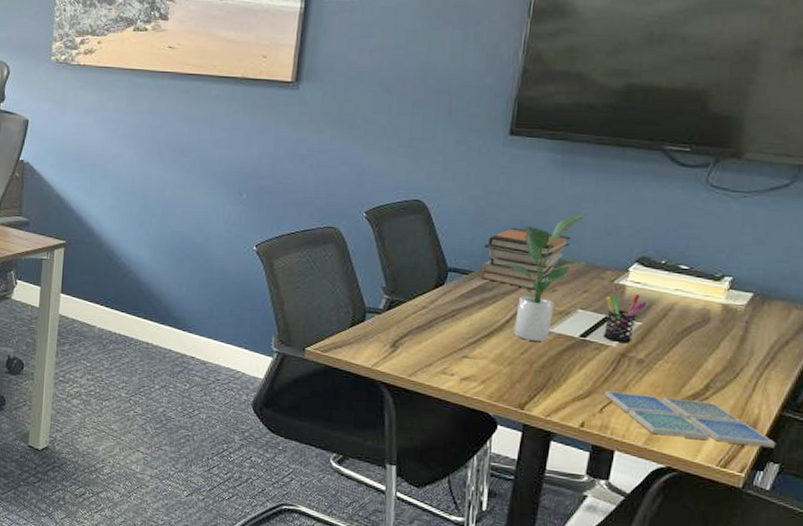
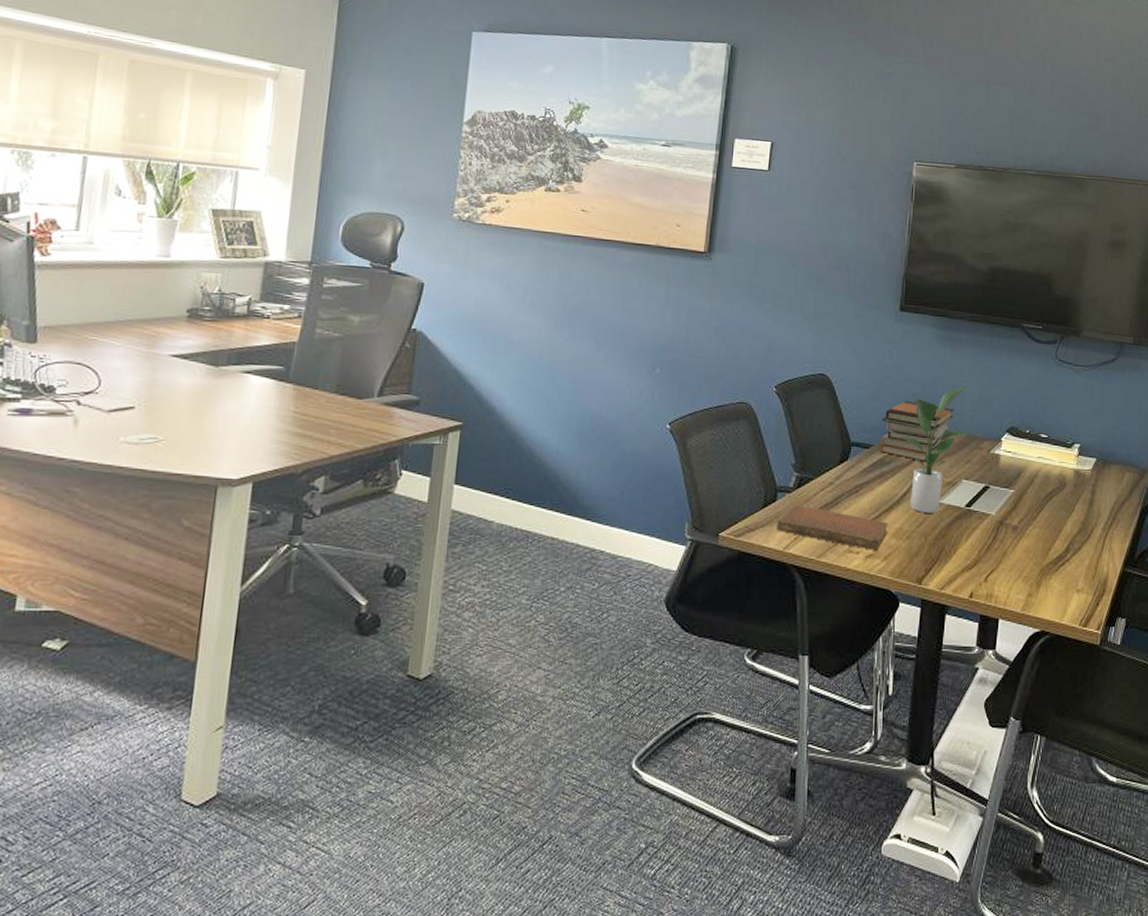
notebook: none [365,325,488,374] -> present [777,504,888,550]
pen holder: present [602,294,647,343] -> none [984,463,1017,510]
drink coaster: present [605,390,776,448] -> none [988,559,1122,604]

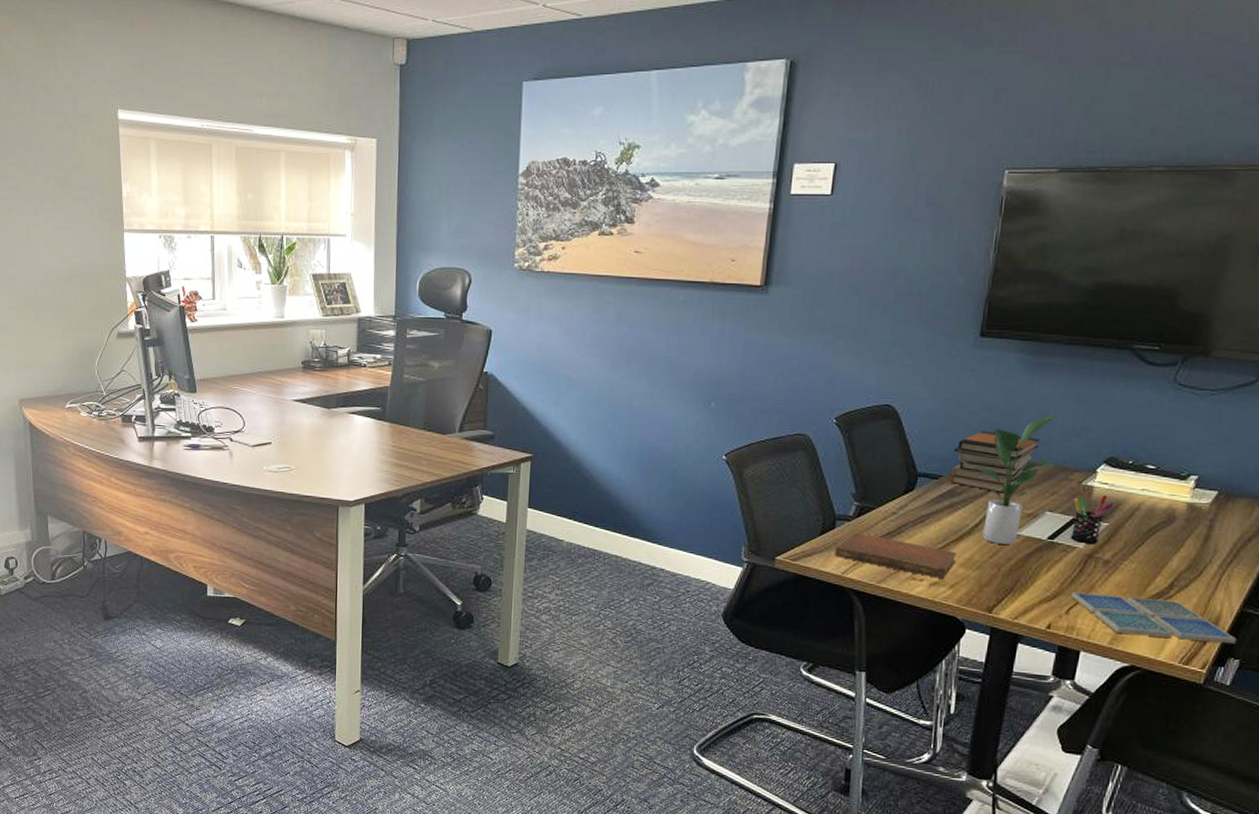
pen holder: none [984,463,1017,510] -> present [1070,495,1114,544]
drink coaster: none [988,559,1122,604] -> present [1071,592,1237,644]

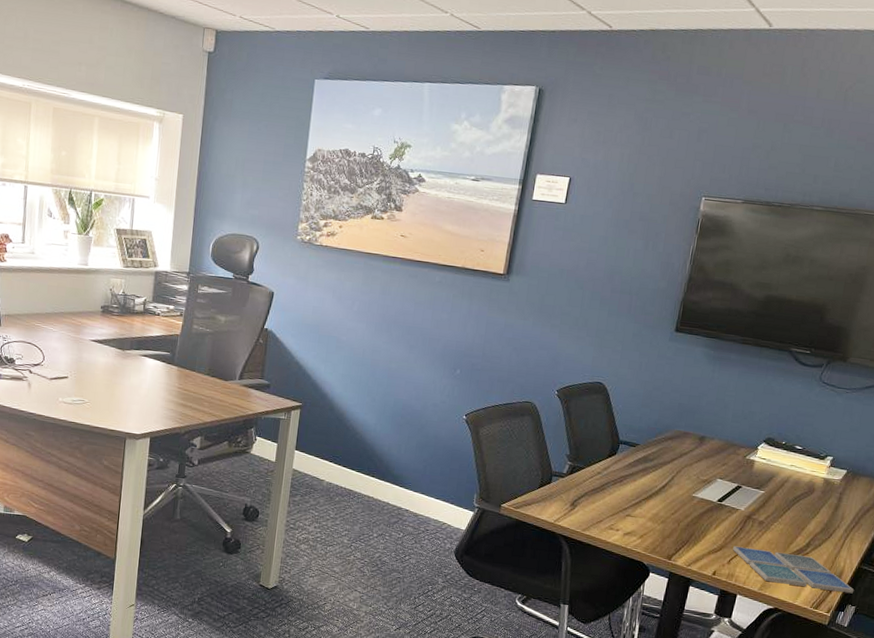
notebook: present [835,532,957,579] -> none [550,487,646,530]
book stack: present [949,430,1040,493] -> none [644,409,717,462]
potted plant: present [971,414,1057,545] -> none [662,399,731,504]
pen holder: present [1070,495,1114,544] -> none [734,468,769,507]

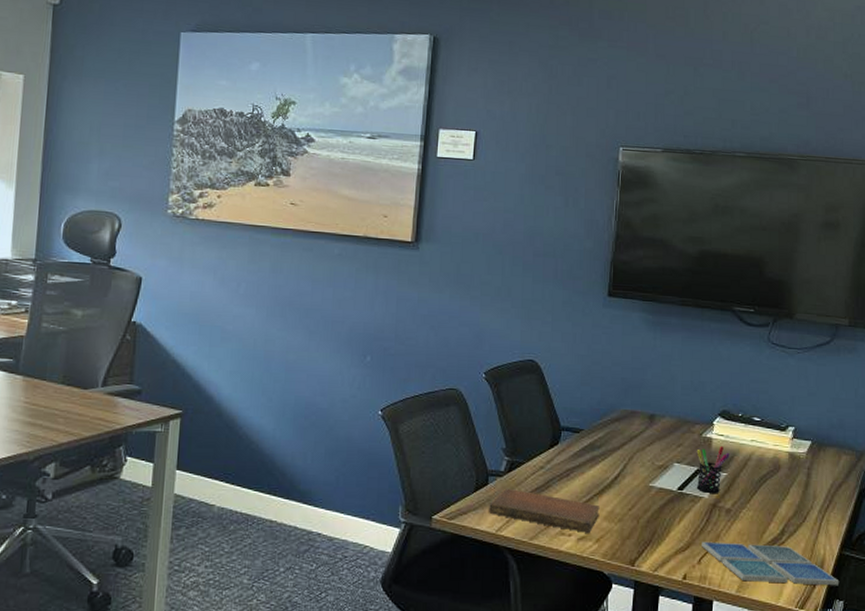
notebook: none [550,487,646,530] -> present [489,488,600,533]
pen holder: none [734,468,769,507] -> present [696,446,730,493]

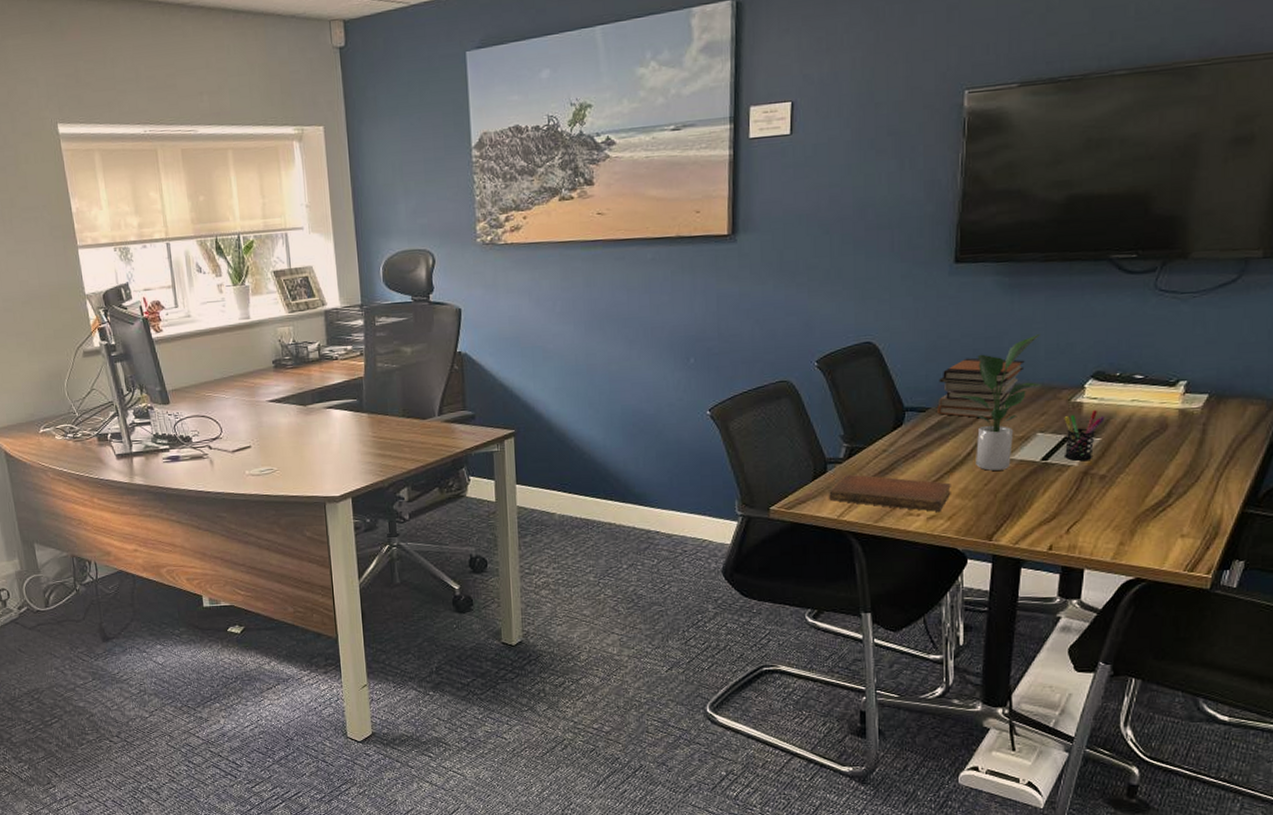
book stack: none [590,385,665,446] -> present [937,357,1025,419]
potted plant: none [608,369,679,496] -> present [958,333,1043,471]
drink coaster: present [702,541,840,586] -> none [1071,508,1240,548]

